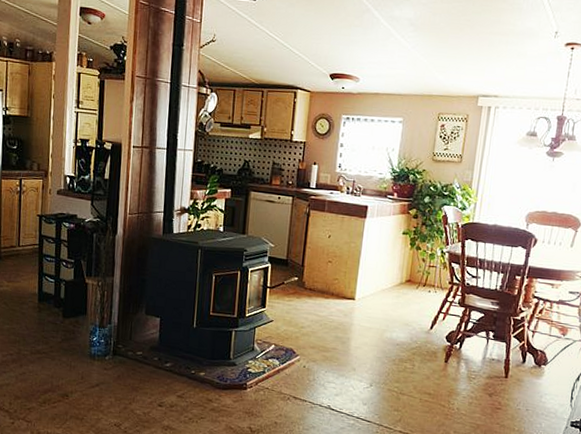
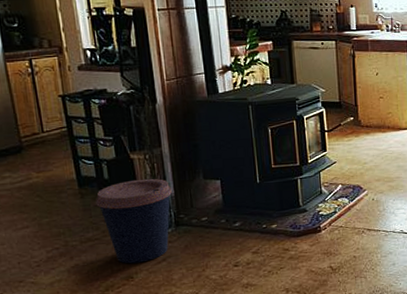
coffee cup: none [50,303,116,384] -> present [95,178,172,264]

